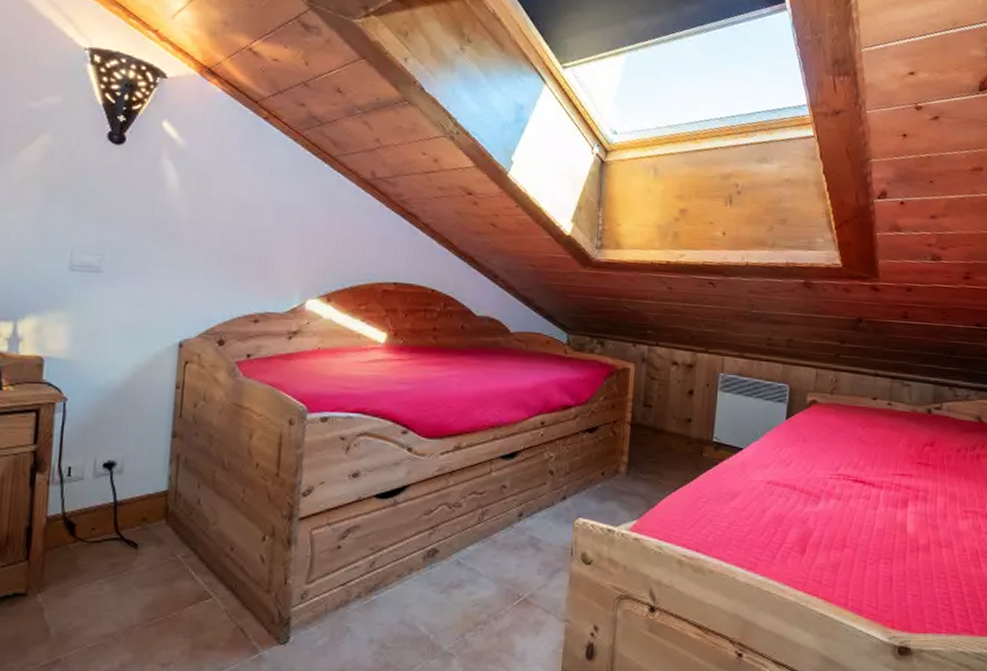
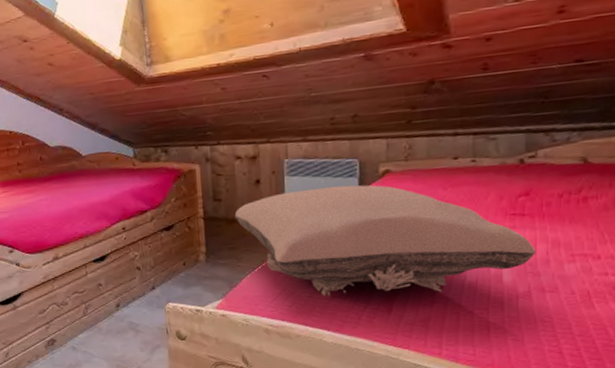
pillow: none [664,408,937,536] -> present [235,185,537,297]

